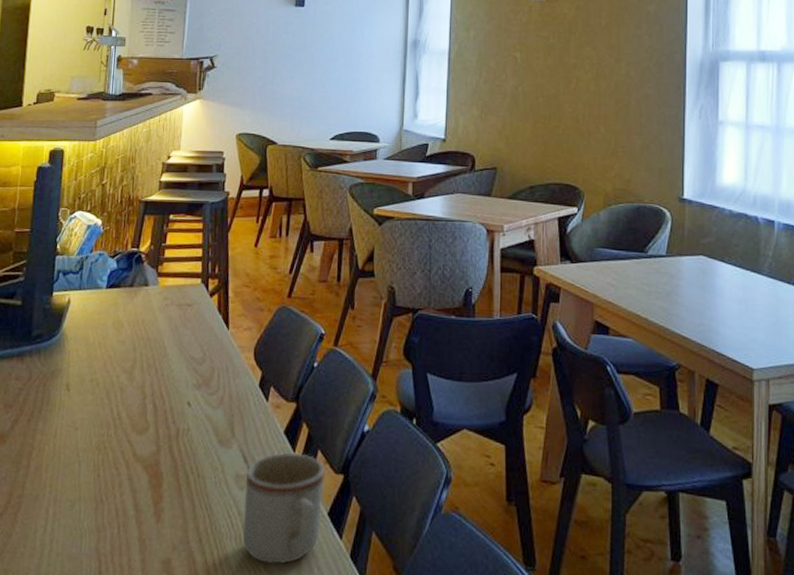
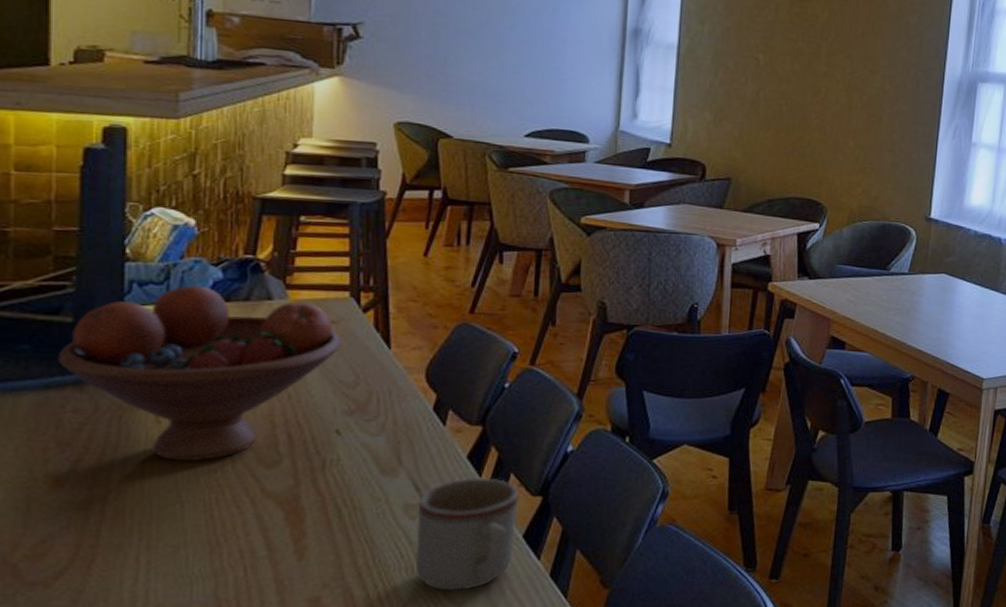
fruit bowl: none [9,275,195,426] -> present [57,286,342,462]

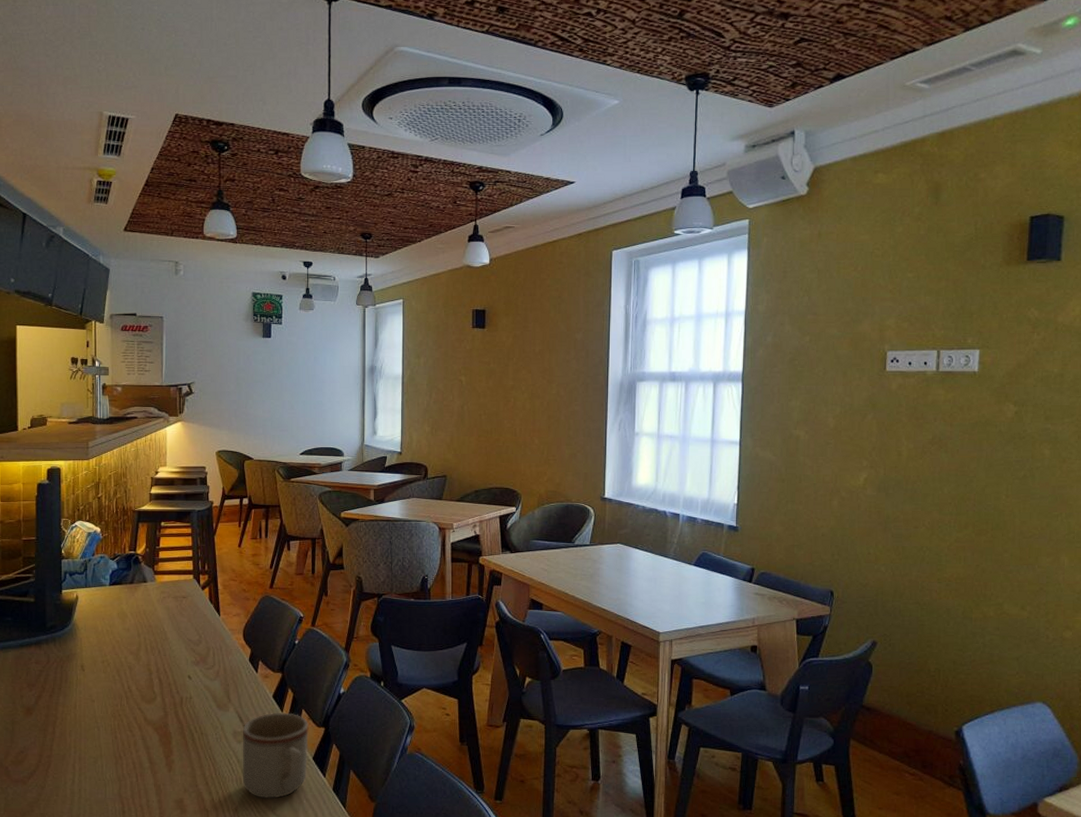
fruit bowl: present [57,286,342,462] -> none [26,574,190,698]

